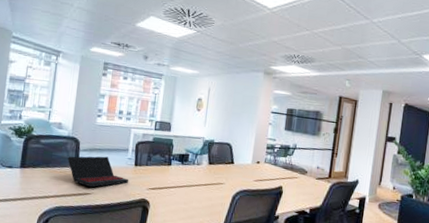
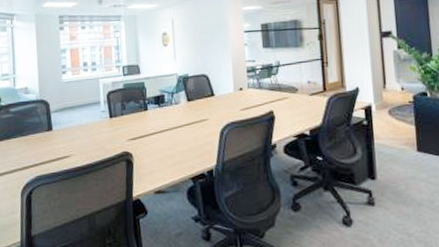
laptop: present [68,156,129,188] -> none [40,113,107,150]

